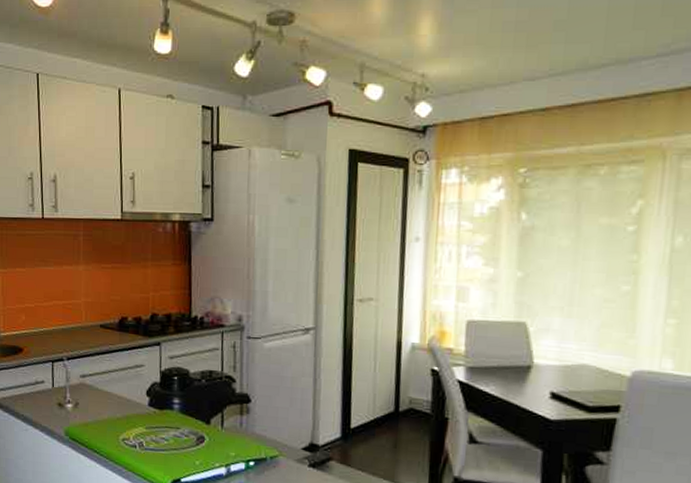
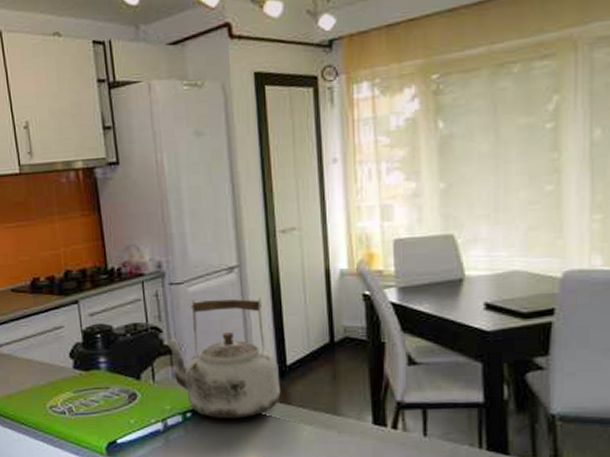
kettle: none [235,355,343,474] -> present [163,297,281,419]

